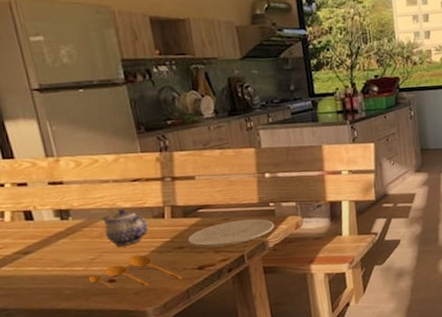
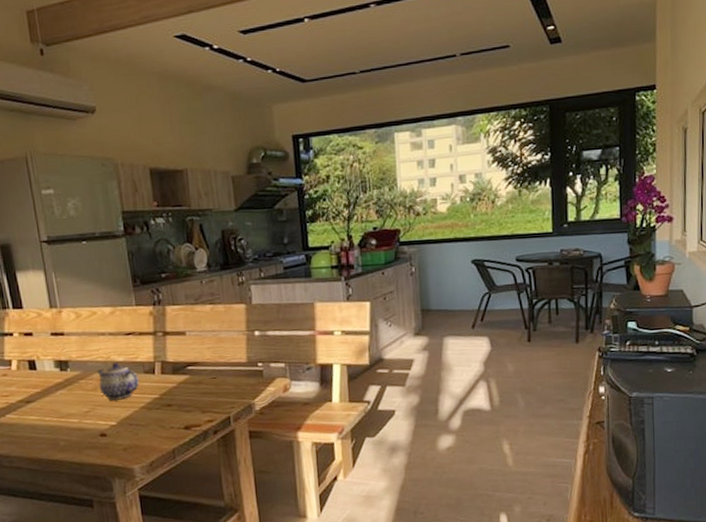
spoon: present [88,255,182,289] -> none [82,410,169,443]
plate: present [187,219,275,248] -> none [175,379,262,407]

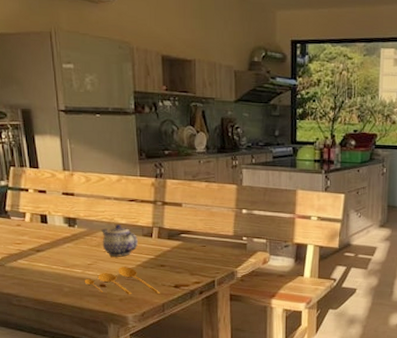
spoon: none [82,410,169,443] -> present [84,267,160,295]

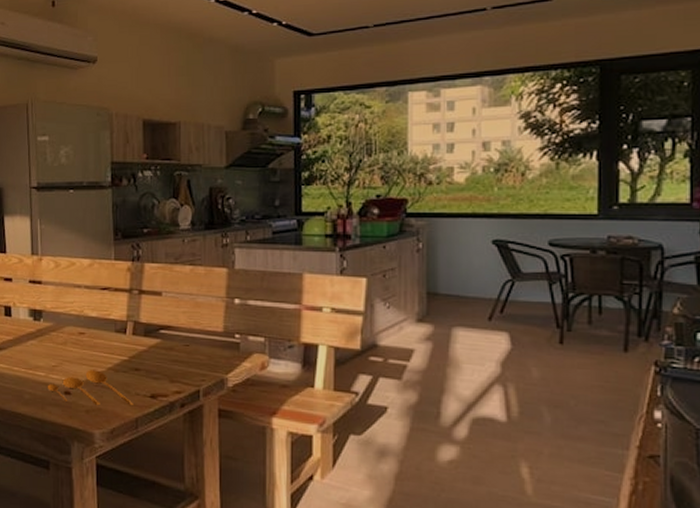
teapot: present [100,224,138,258] -> none [68,318,109,359]

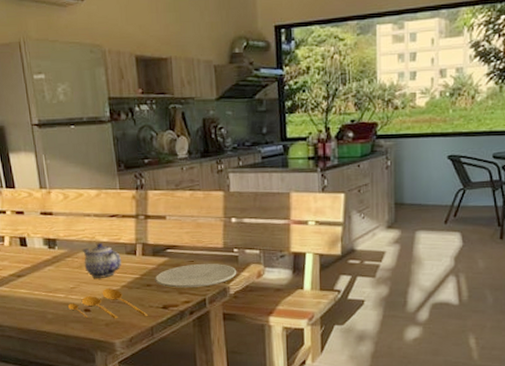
teapot: none [68,318,109,359] -> present [82,243,121,279]
plate: none [144,348,237,376] -> present [155,263,237,288]

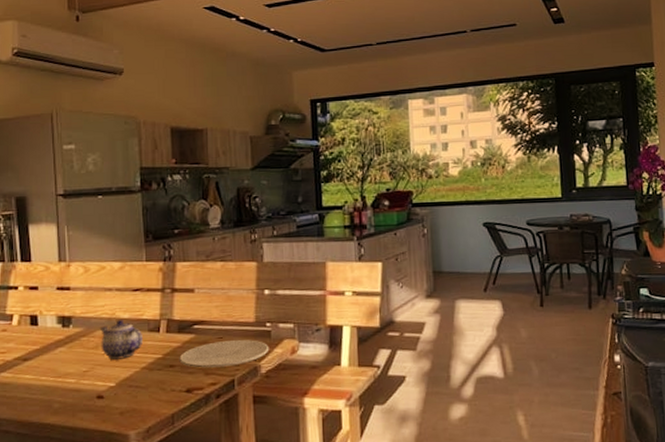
spoon: present [67,288,148,319] -> none [78,371,169,407]

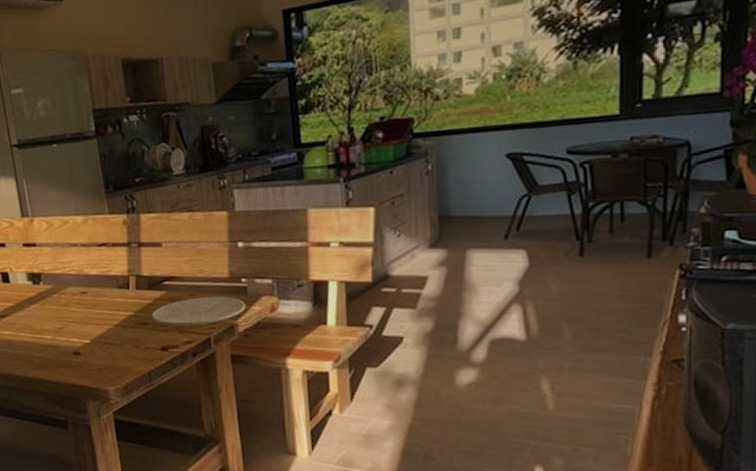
teapot: present [99,320,142,361] -> none [69,276,113,318]

